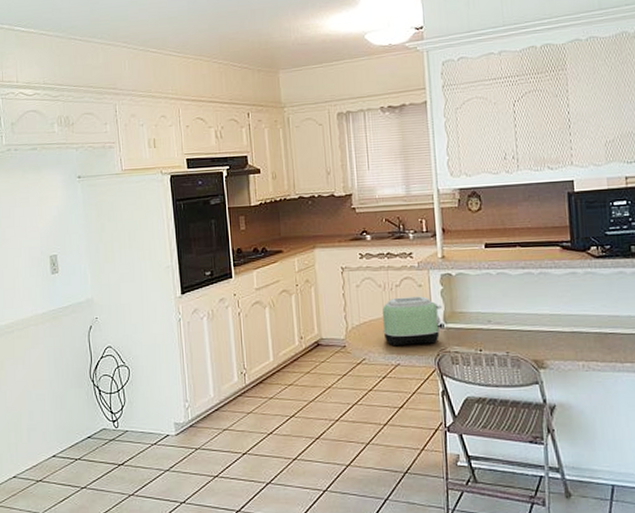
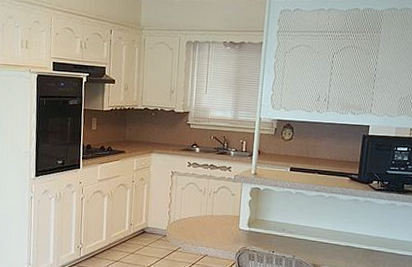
toaster: present [383,296,446,347] -> none [198,202,249,242]

